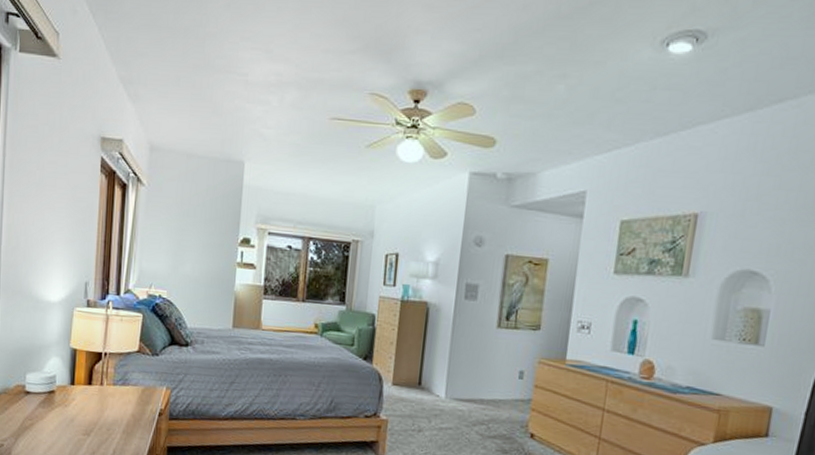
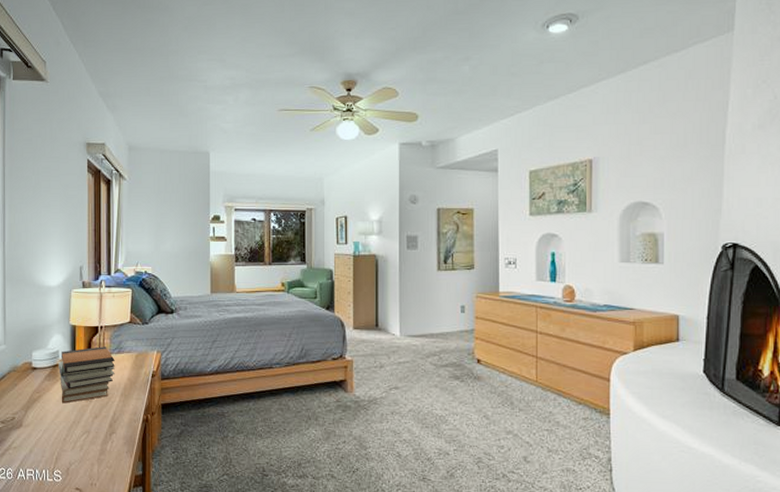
book stack: none [55,375,118,435] -> present [58,346,115,403]

